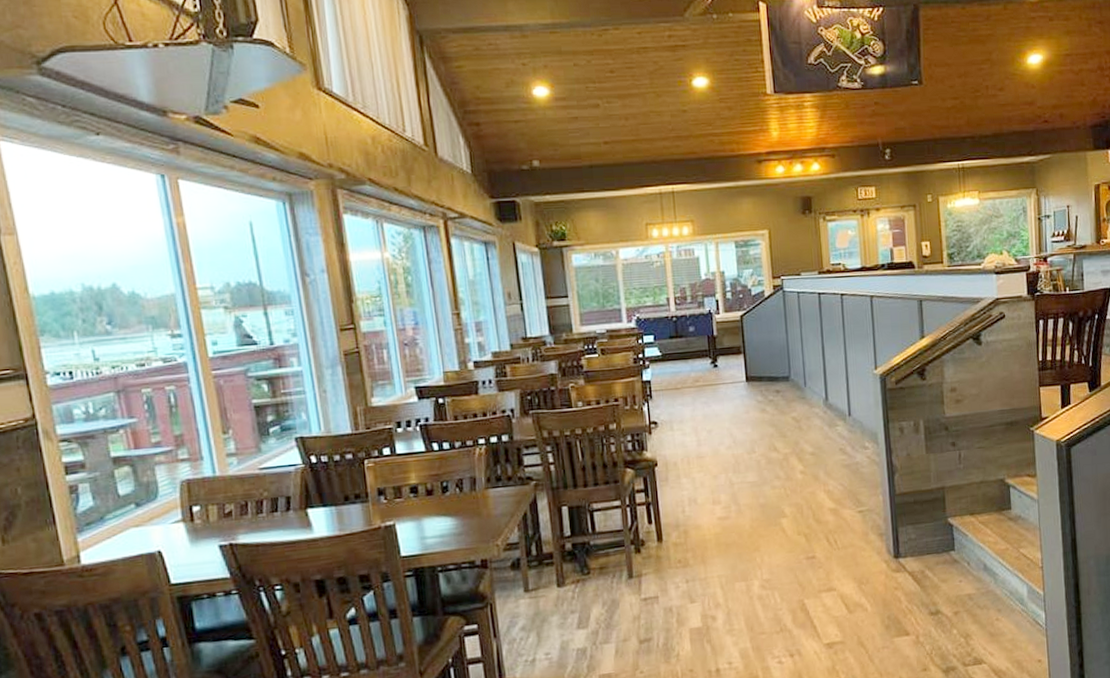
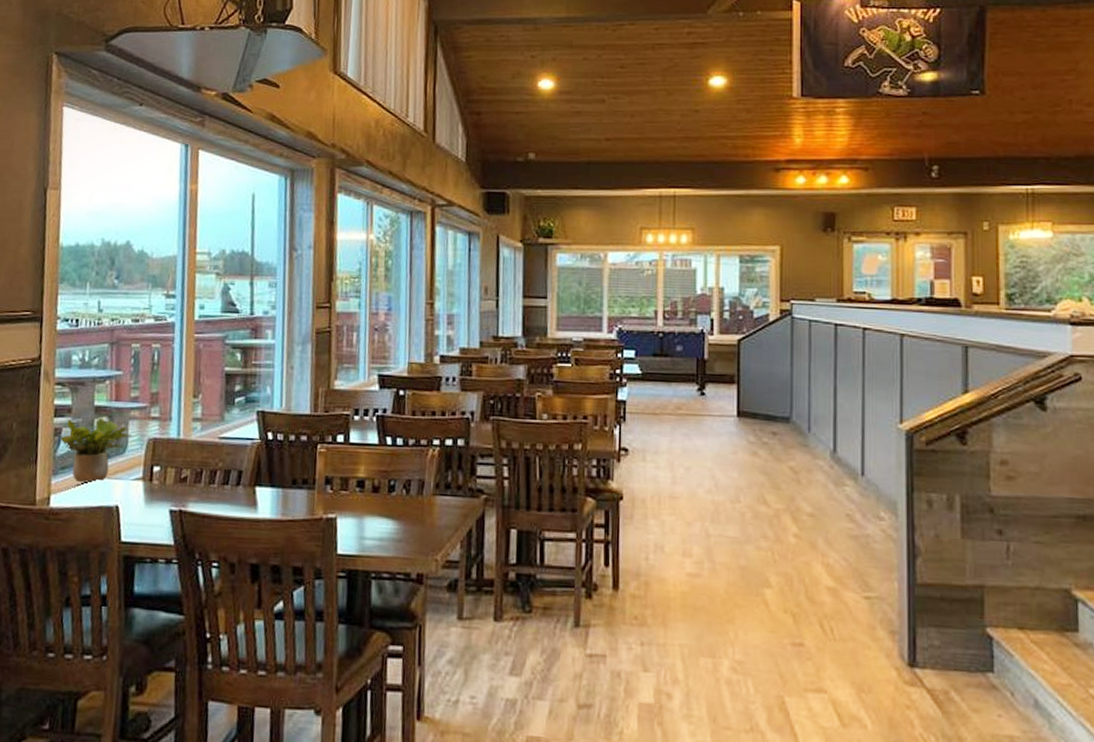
potted plant: none [76,467,162,536] -> present [59,417,132,483]

